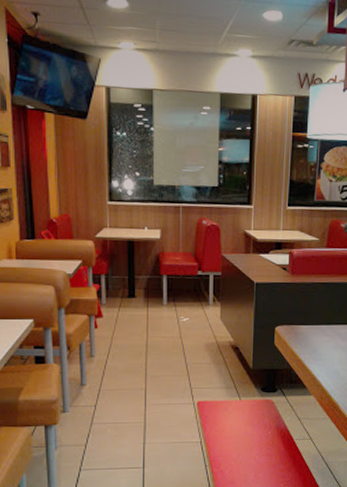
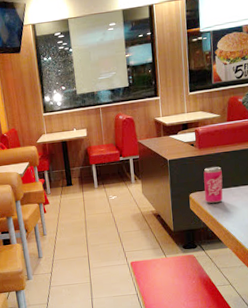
beverage can: none [292,297,315,342] -> present [203,166,223,204]

